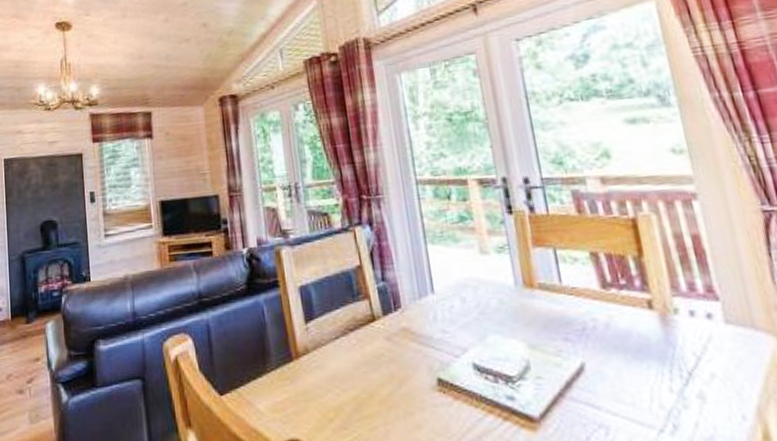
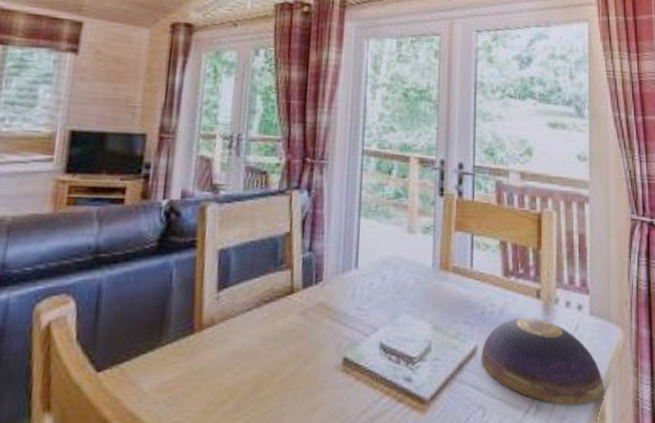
decorative bowl: none [590,330,764,424] -> present [481,317,604,405]

